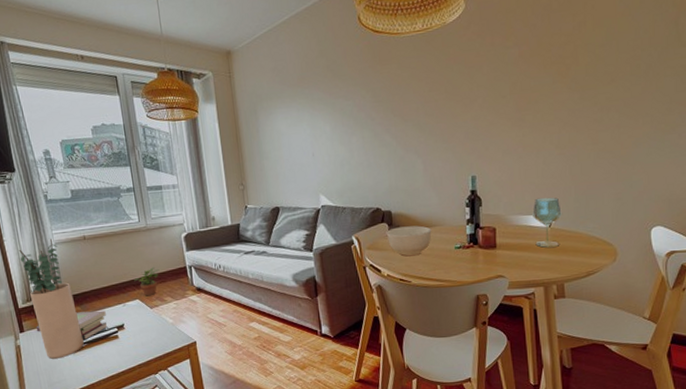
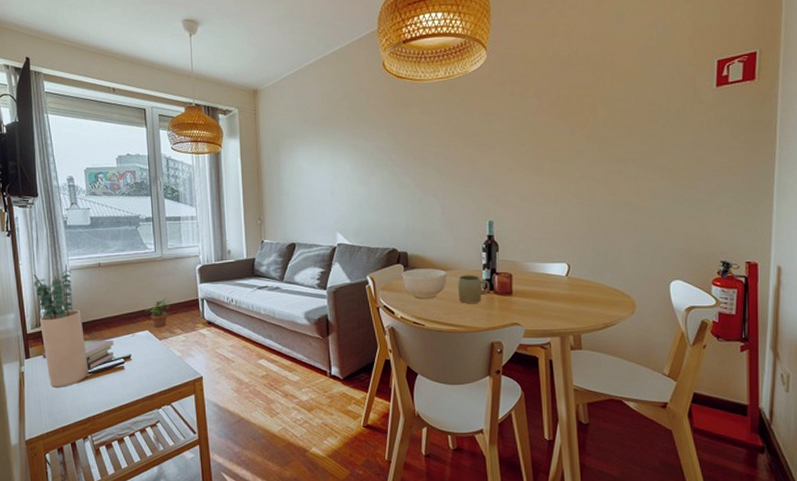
mug: none [442,230,474,259] -> present [458,275,490,304]
wine glass: present [531,197,562,248] -> none [548,245,579,298]

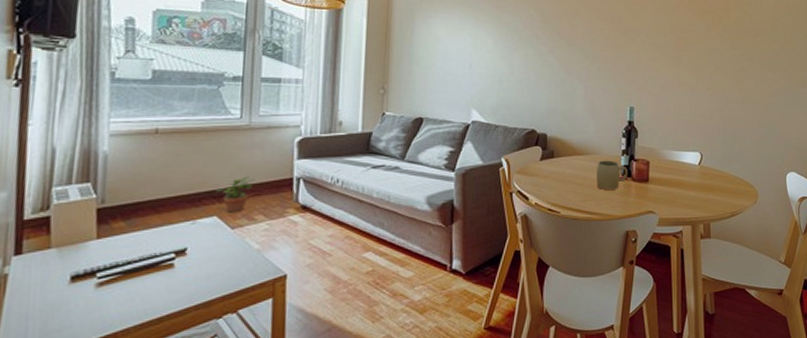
vase: present [33,264,89,388] -> none [47,127,119,295]
books: present [42,340,115,370] -> none [43,228,163,270]
bowl: present [401,268,447,299] -> none [539,152,587,184]

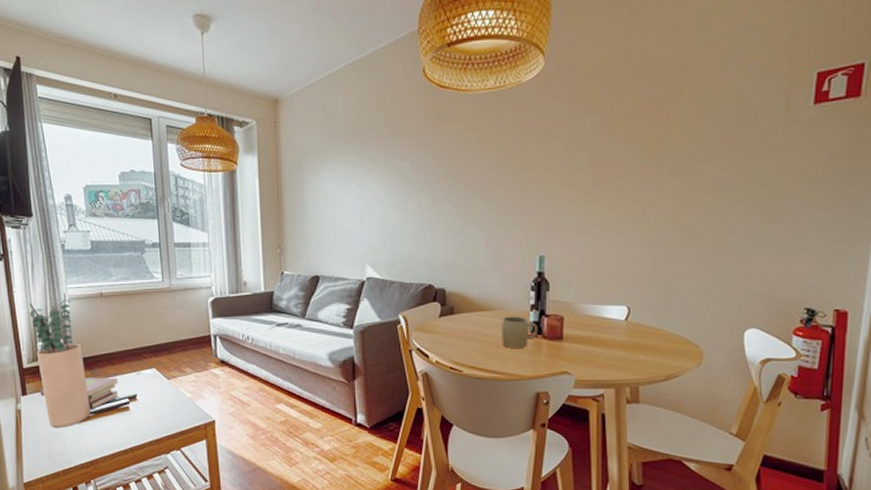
books: none [43,228,163,270] -> present [40,377,119,410]
vase: none [47,127,119,295] -> present [28,292,91,428]
potted plant: present [216,176,256,213] -> none [152,333,181,366]

